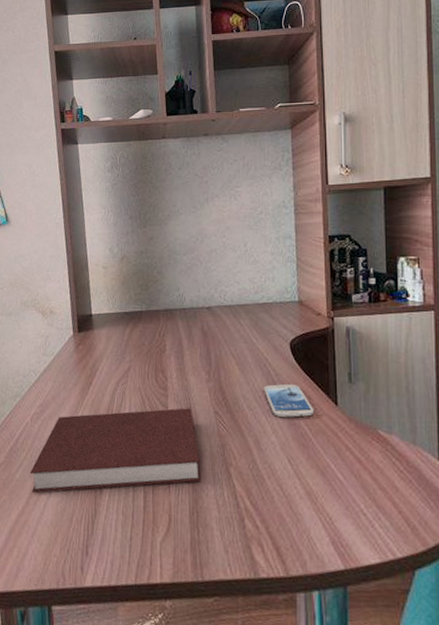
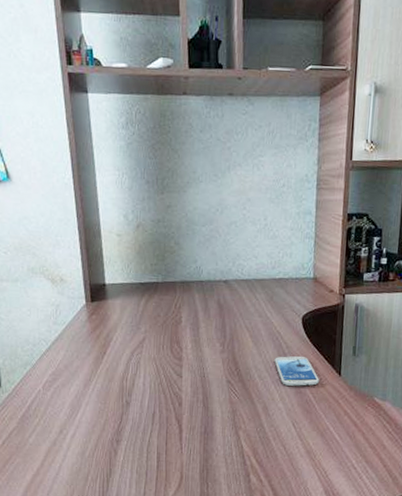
notebook: present [29,408,202,493] -> none [43,377,213,455]

